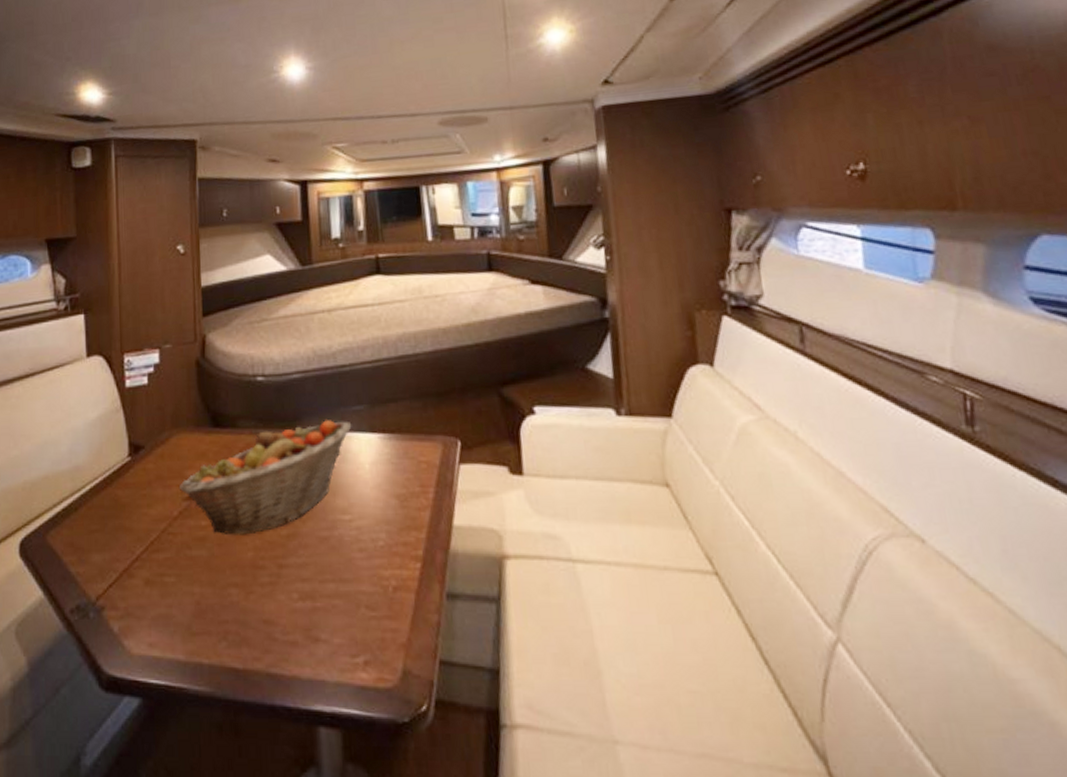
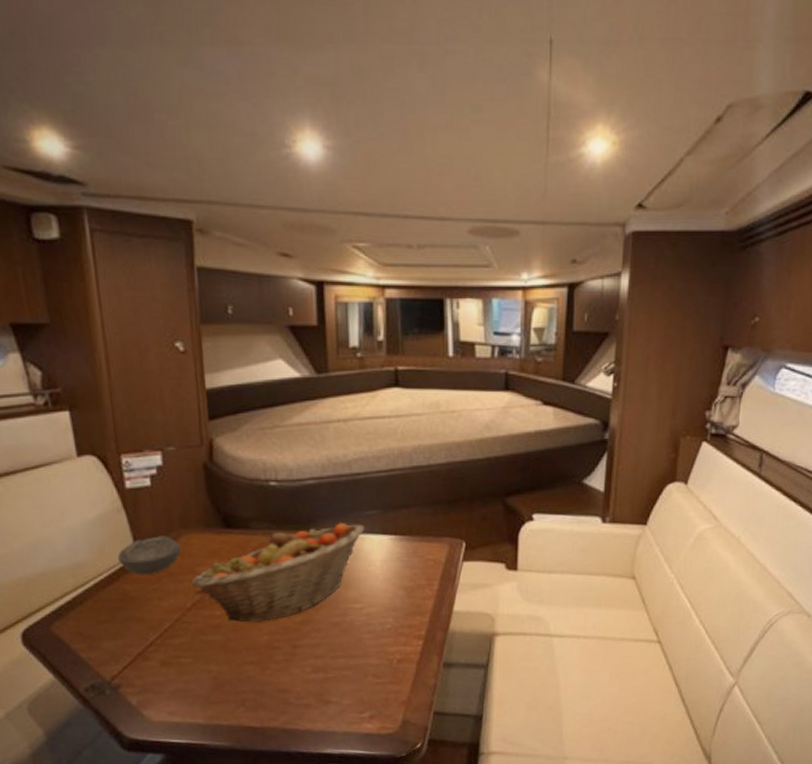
bowl: none [113,436,172,479] -> present [118,536,181,575]

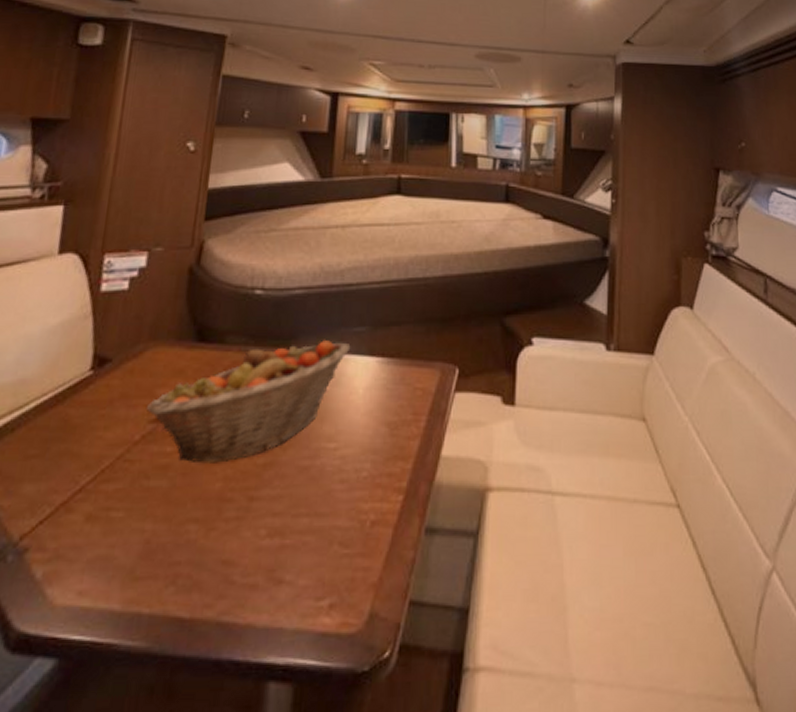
bowl: present [118,536,181,575] -> none [70,348,145,397]

